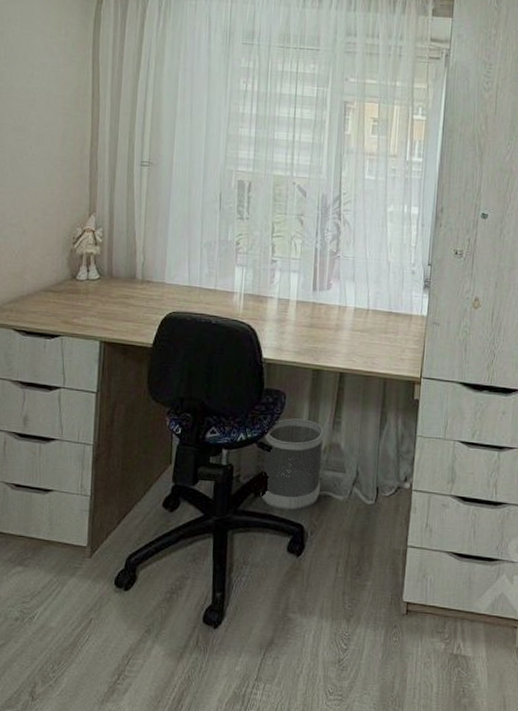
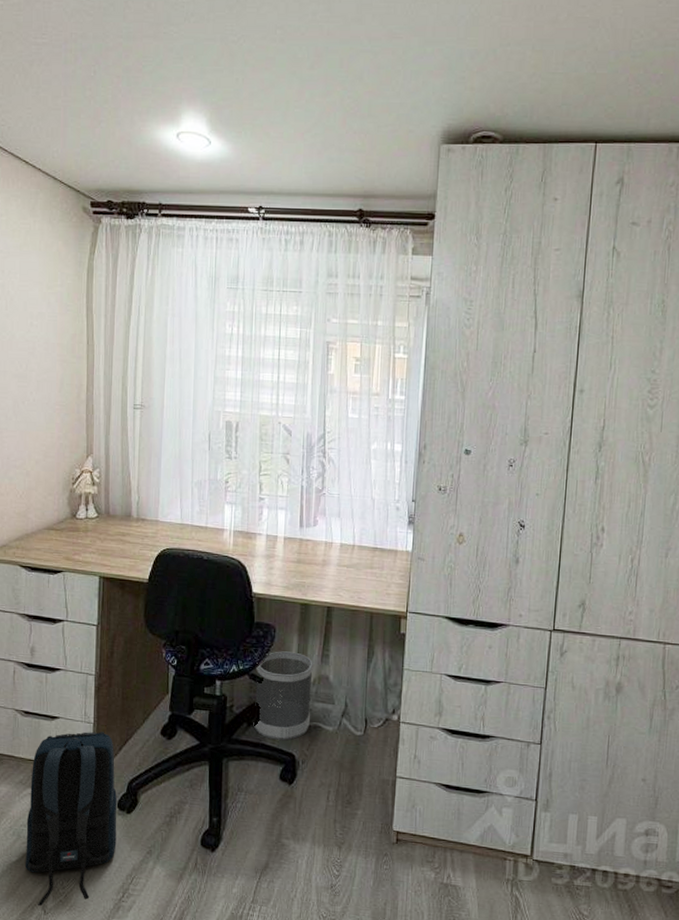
backpack: none [11,505,114,691] -> present [25,732,117,906]

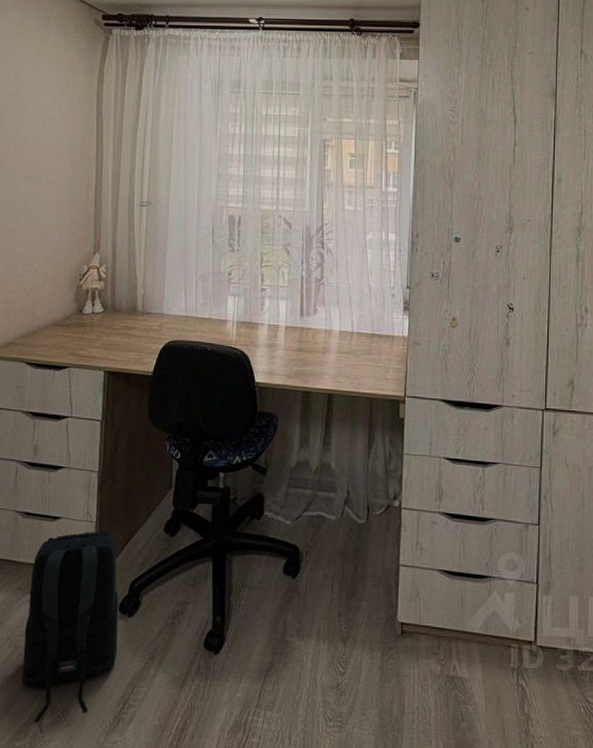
wastebasket: present [253,651,313,741] -> none [256,440,315,532]

